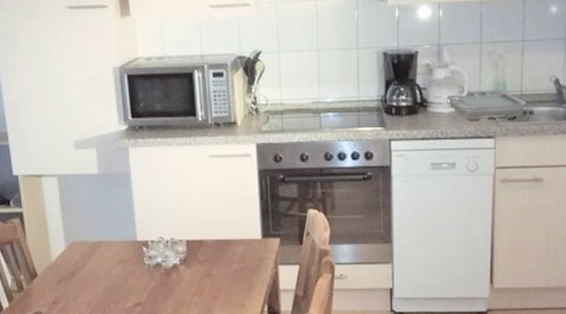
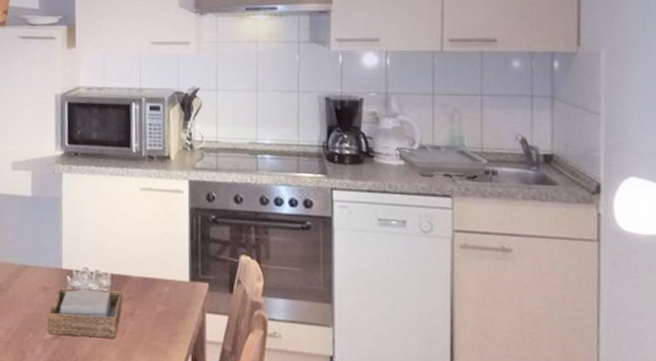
napkin holder: none [127,254,199,303] -> present [47,287,123,339]

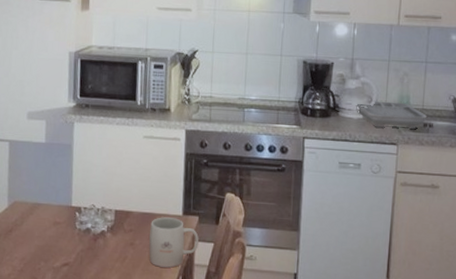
napkin holder: present [47,287,123,339] -> none [57,222,125,265]
mug: none [150,283,211,345] -> present [148,217,200,268]

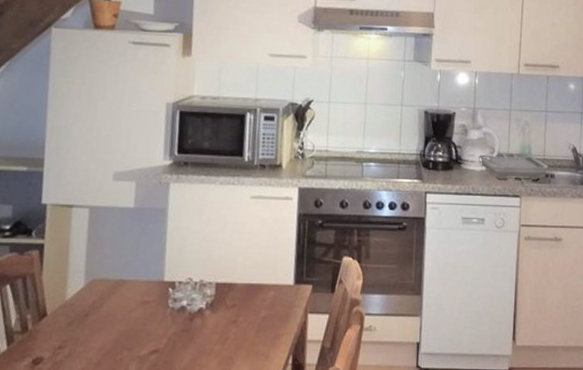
mug: present [148,217,200,268] -> none [254,288,313,346]

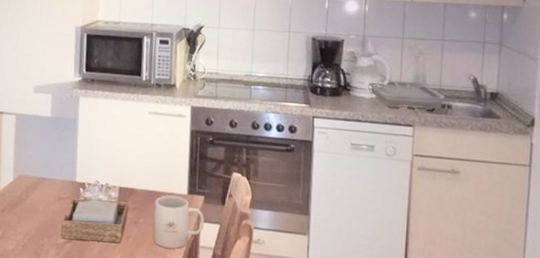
napkin holder: none [144,298,227,350] -> present [61,198,129,244]
mug: none [254,288,313,346] -> present [152,195,205,249]

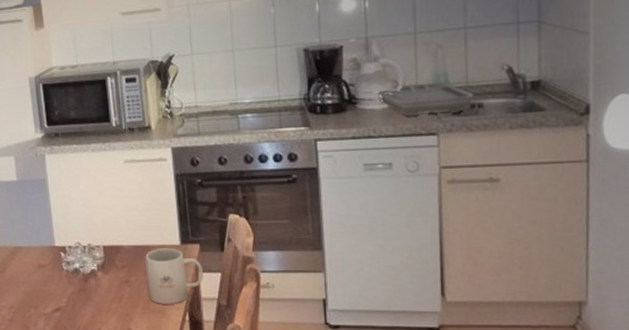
napkin holder: present [61,198,129,244] -> none [46,260,118,308]

